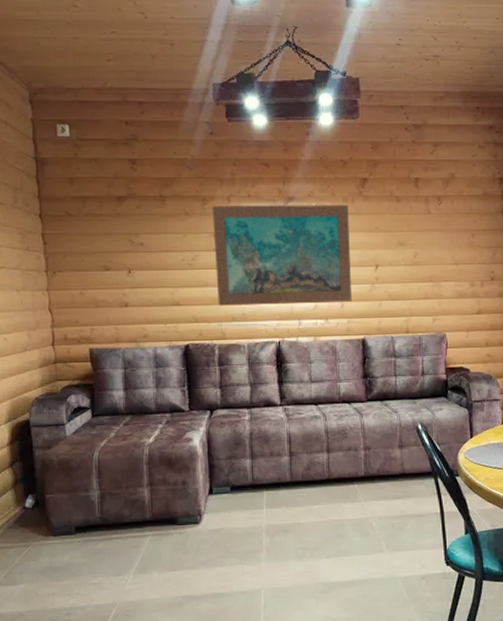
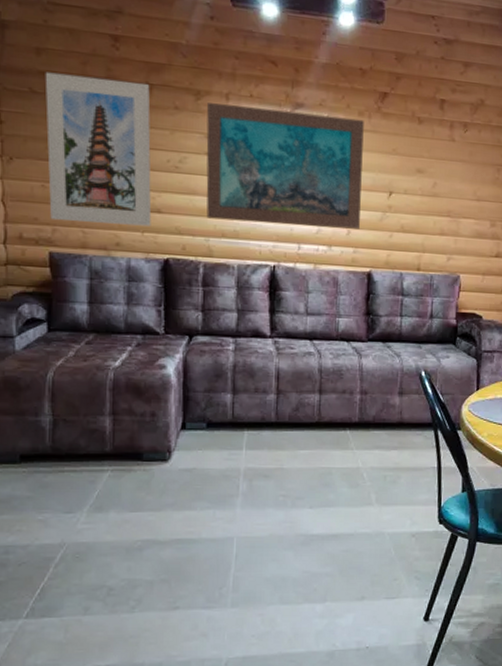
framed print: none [78,196,172,321] -> present [45,72,152,227]

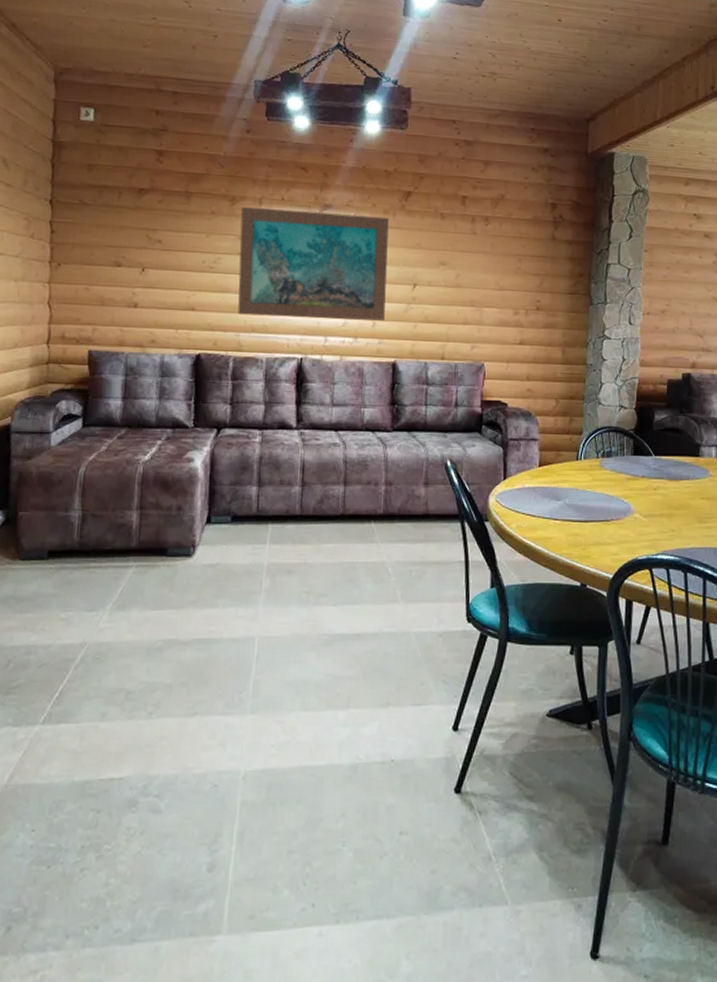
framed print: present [45,72,152,227] -> none [91,185,189,324]

